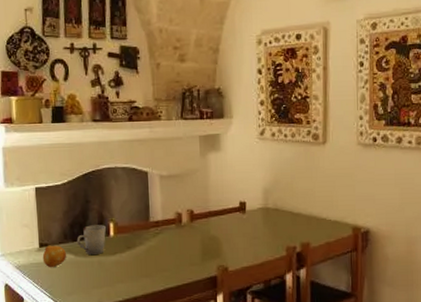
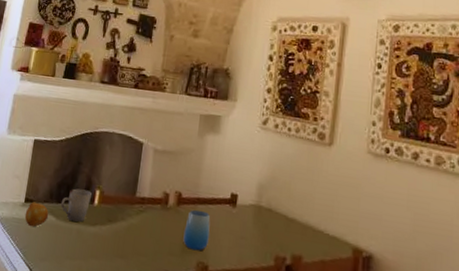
cup: none [201,222,226,257] -> present [183,209,211,251]

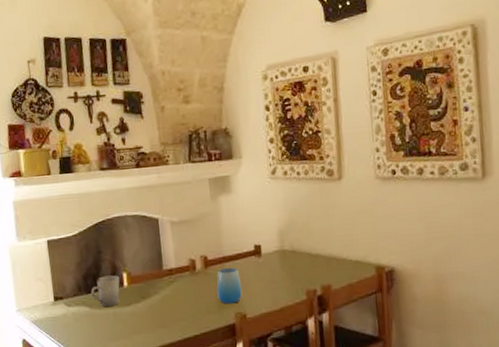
fruit: present [24,201,48,228] -> none [57,298,81,322]

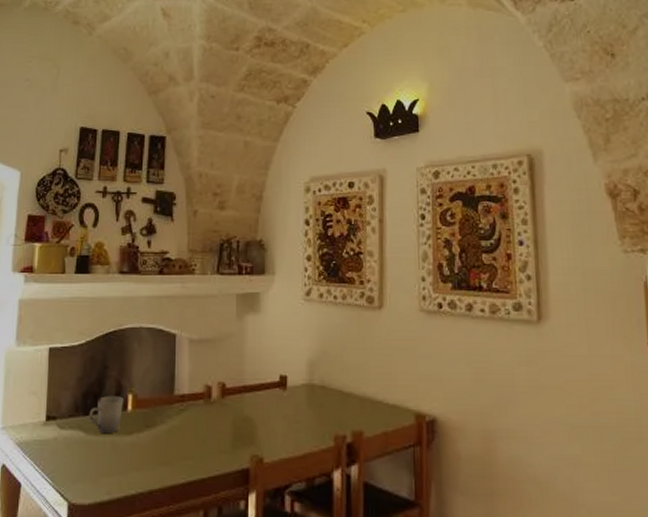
cup: present [216,267,242,304] -> none [232,399,262,444]

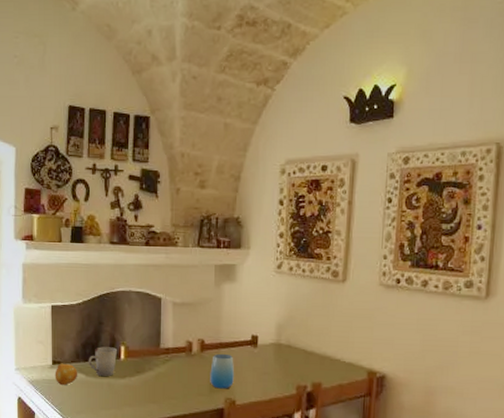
fruit: none [48,418,75,447] -> present [54,363,77,386]
cup: none [232,399,262,444] -> present [210,353,235,389]

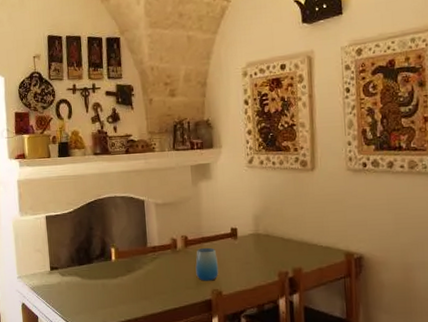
fruit: present [54,363,77,386] -> none [53,268,74,290]
cup: present [88,347,117,377] -> none [82,250,108,278]

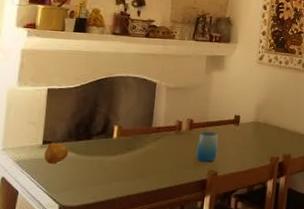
fruit: none [53,268,74,290] -> present [44,143,68,164]

